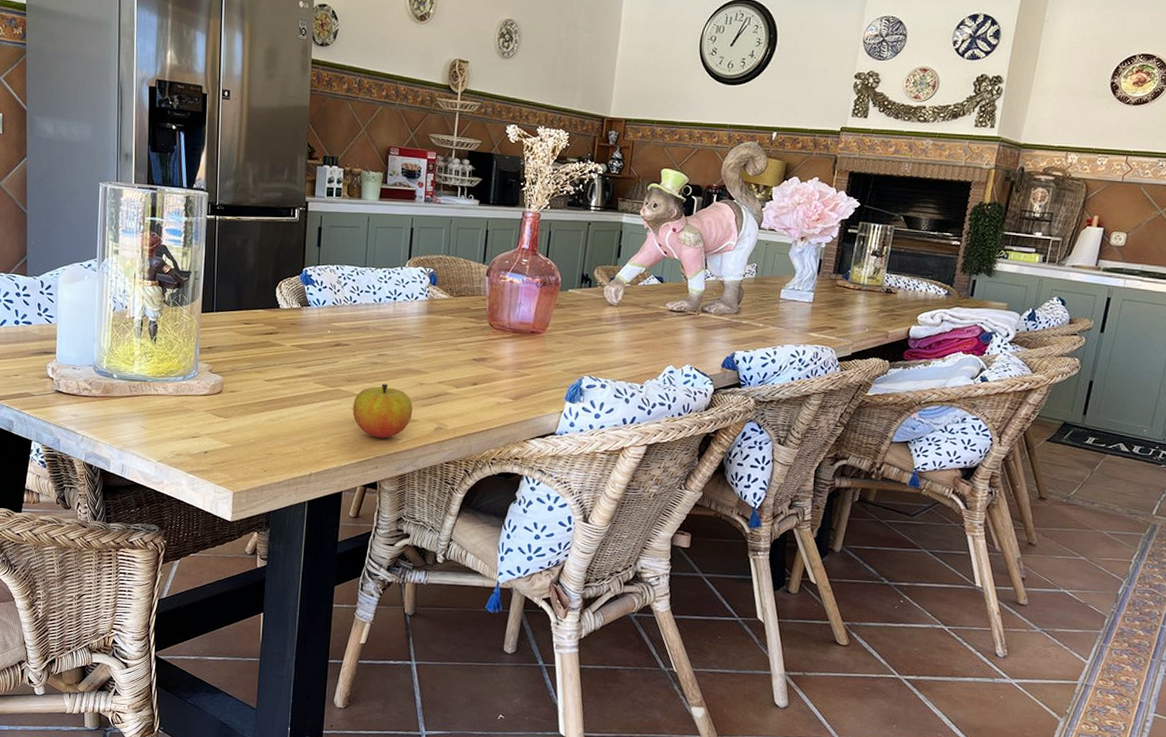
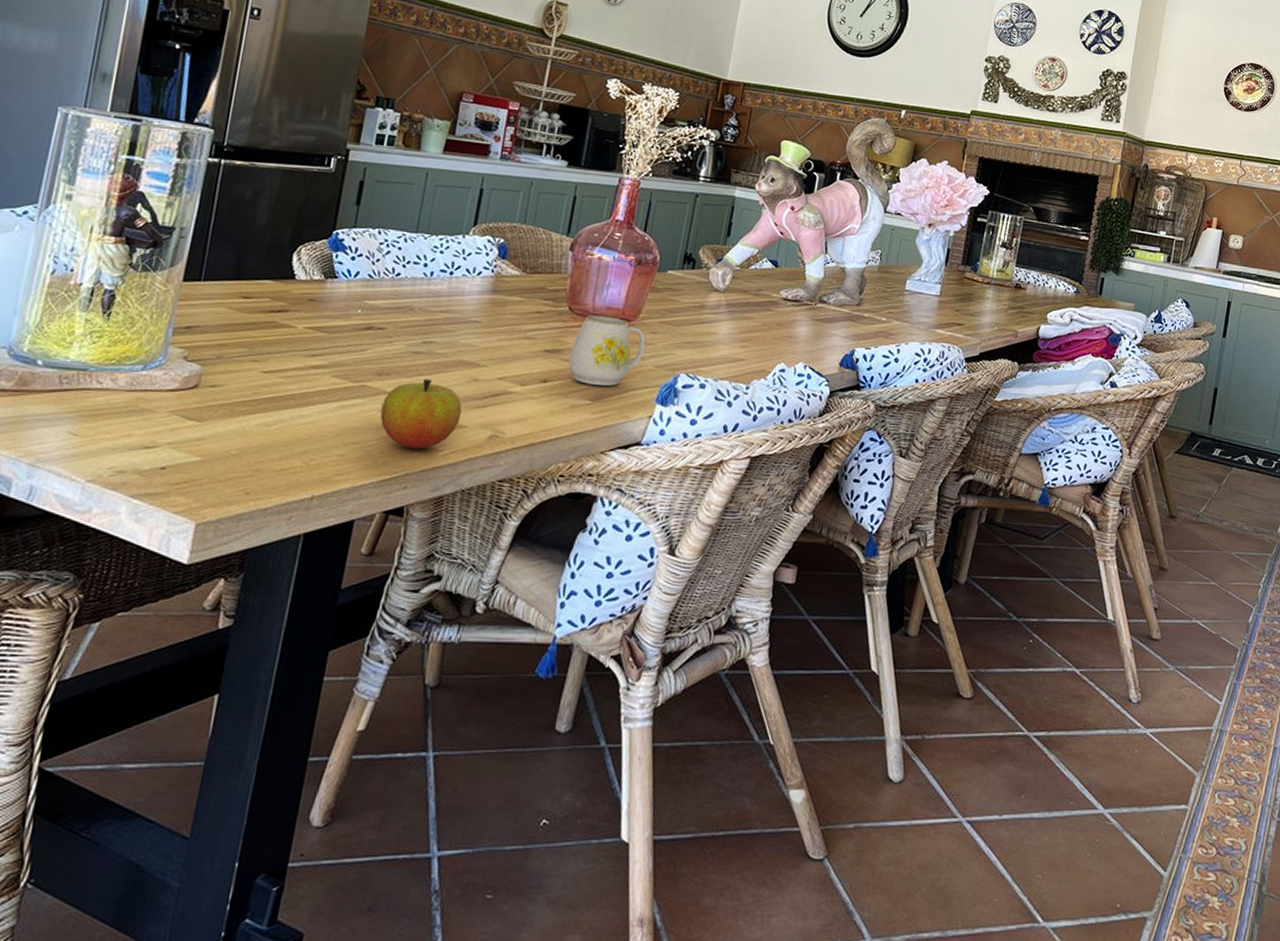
mug: none [492,329,553,387] -> present [568,315,645,386]

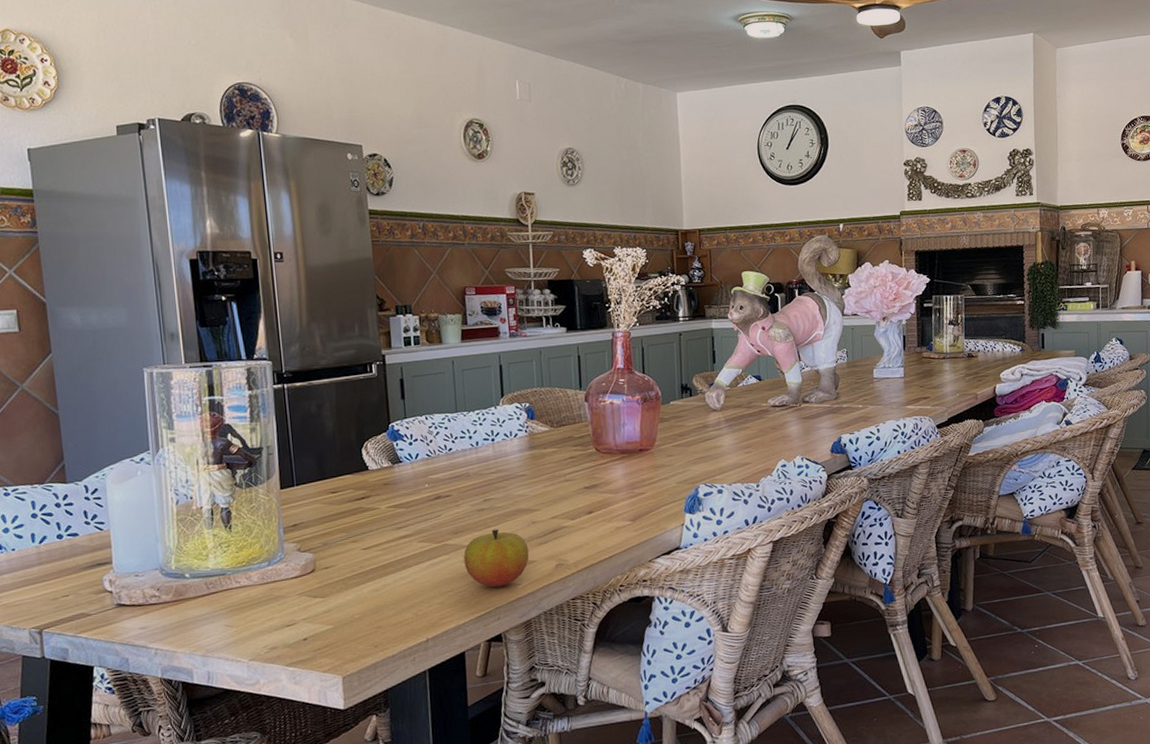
mug: present [568,315,645,386] -> none [605,449,665,509]

